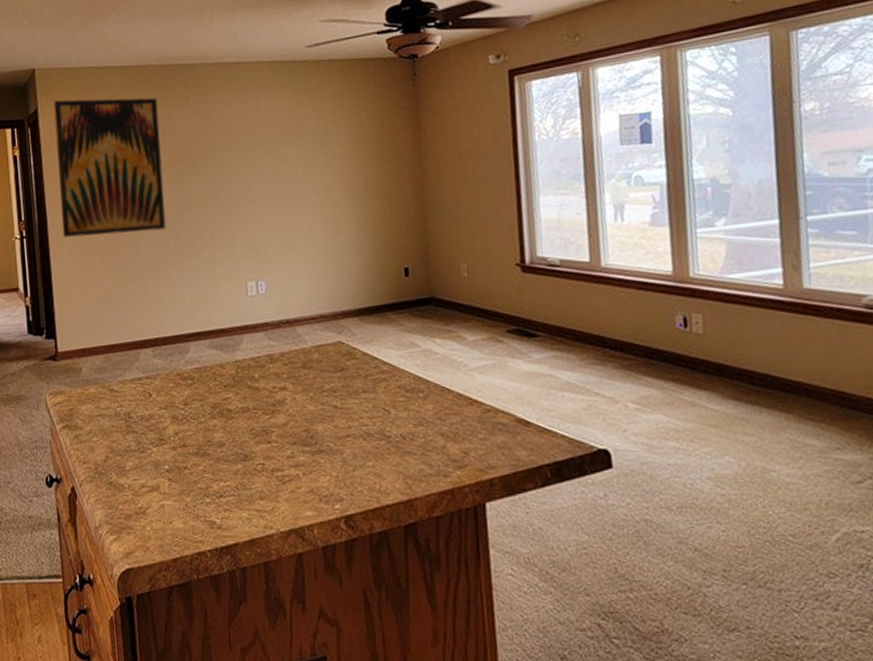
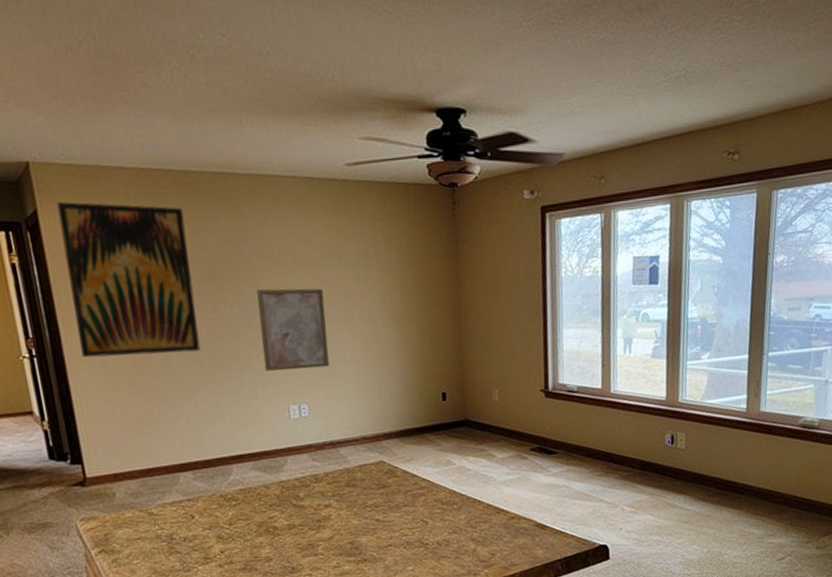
wall art: none [220,164,287,248] -> present [257,288,329,371]

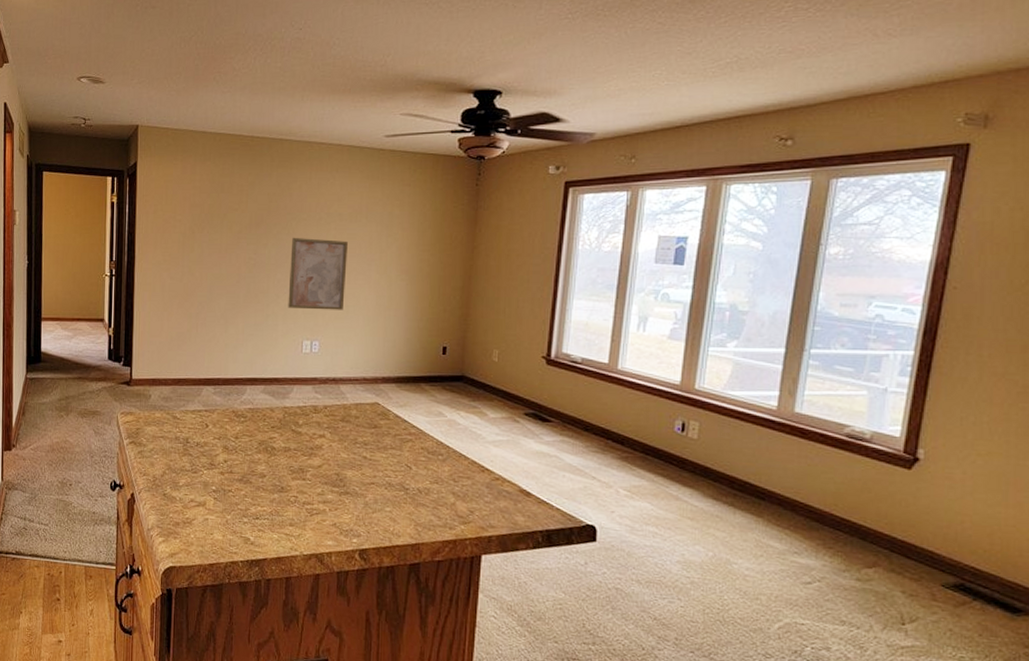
wall art: present [56,202,201,358] -> none [147,157,244,284]

